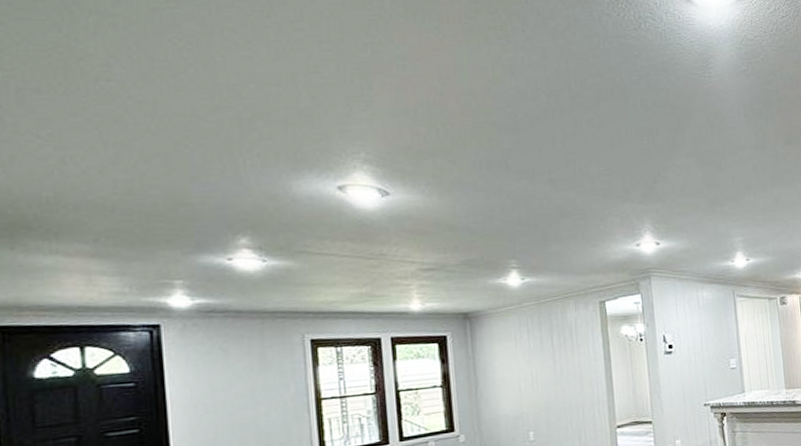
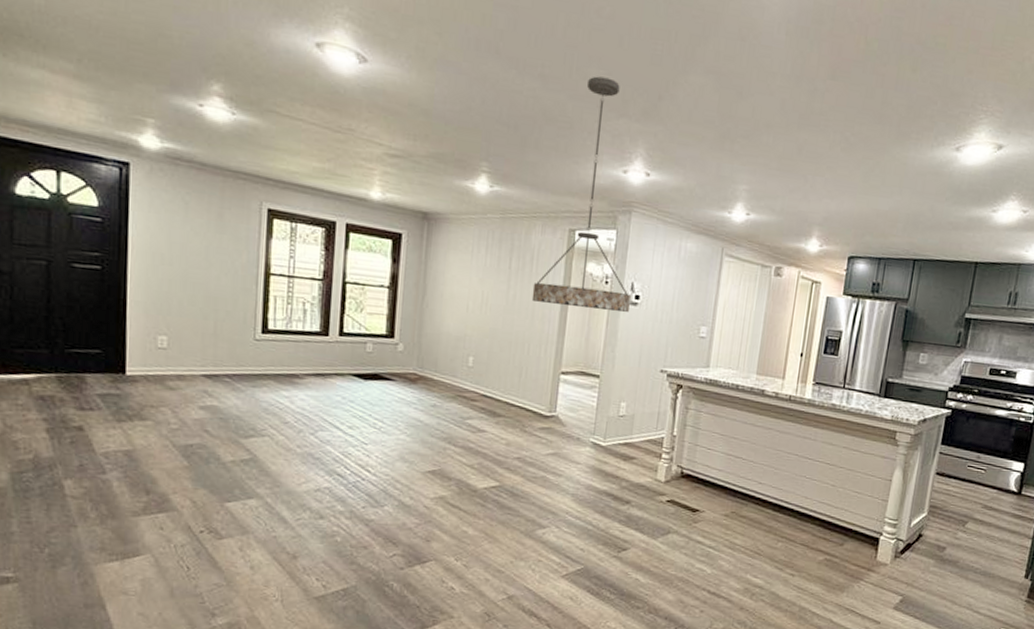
chandelier: none [576,172,666,370] -> present [531,76,631,312]

